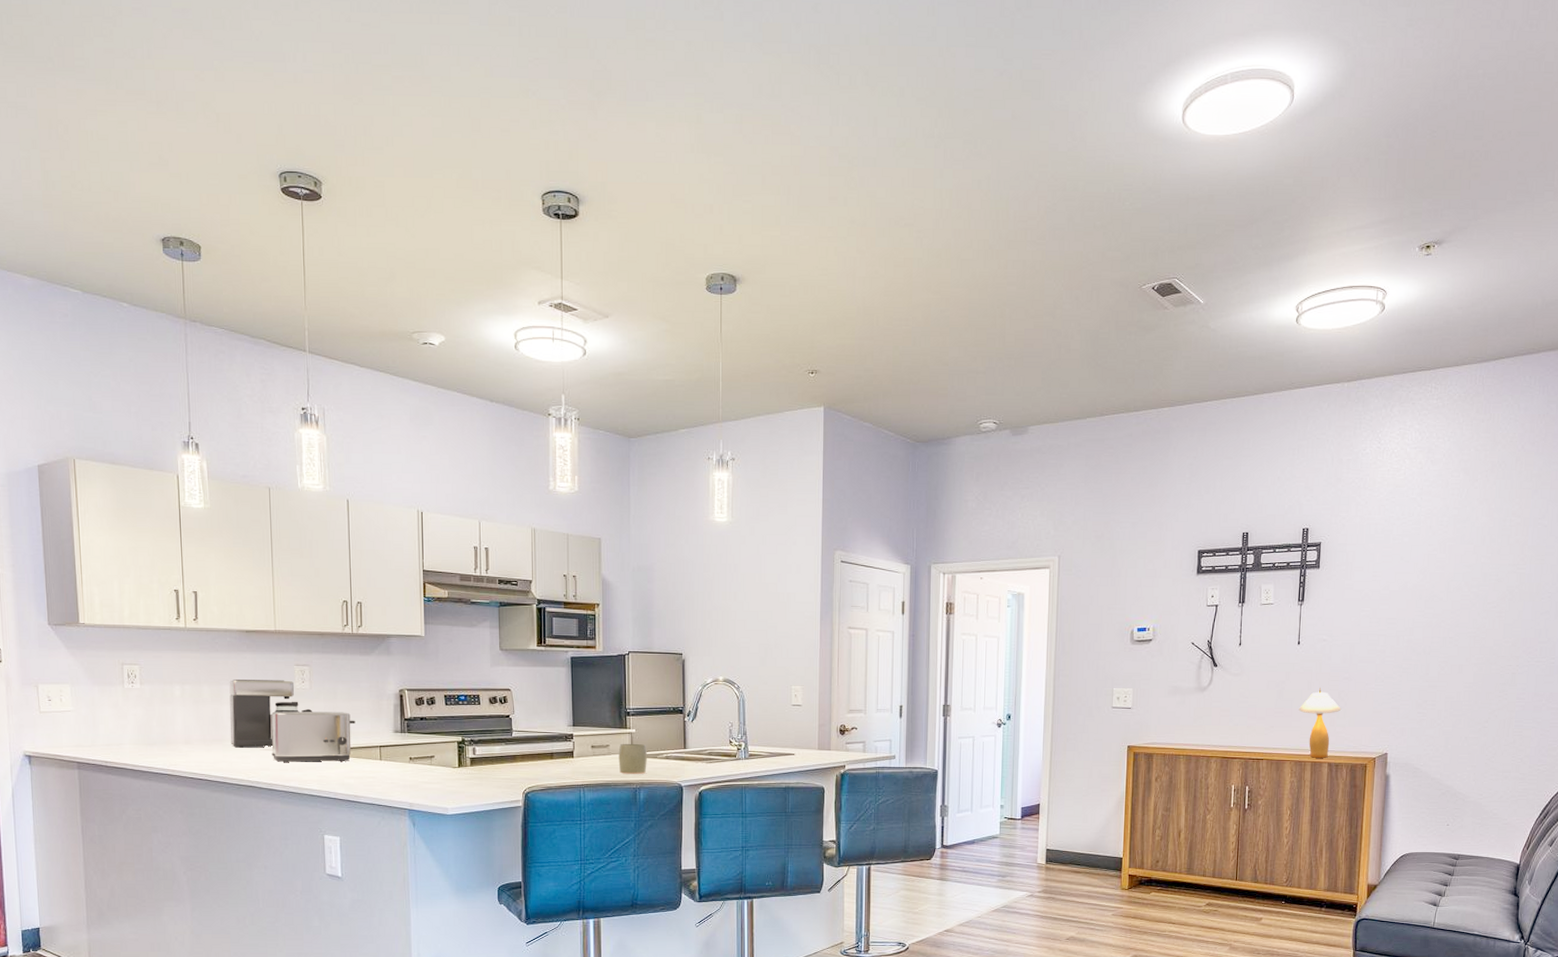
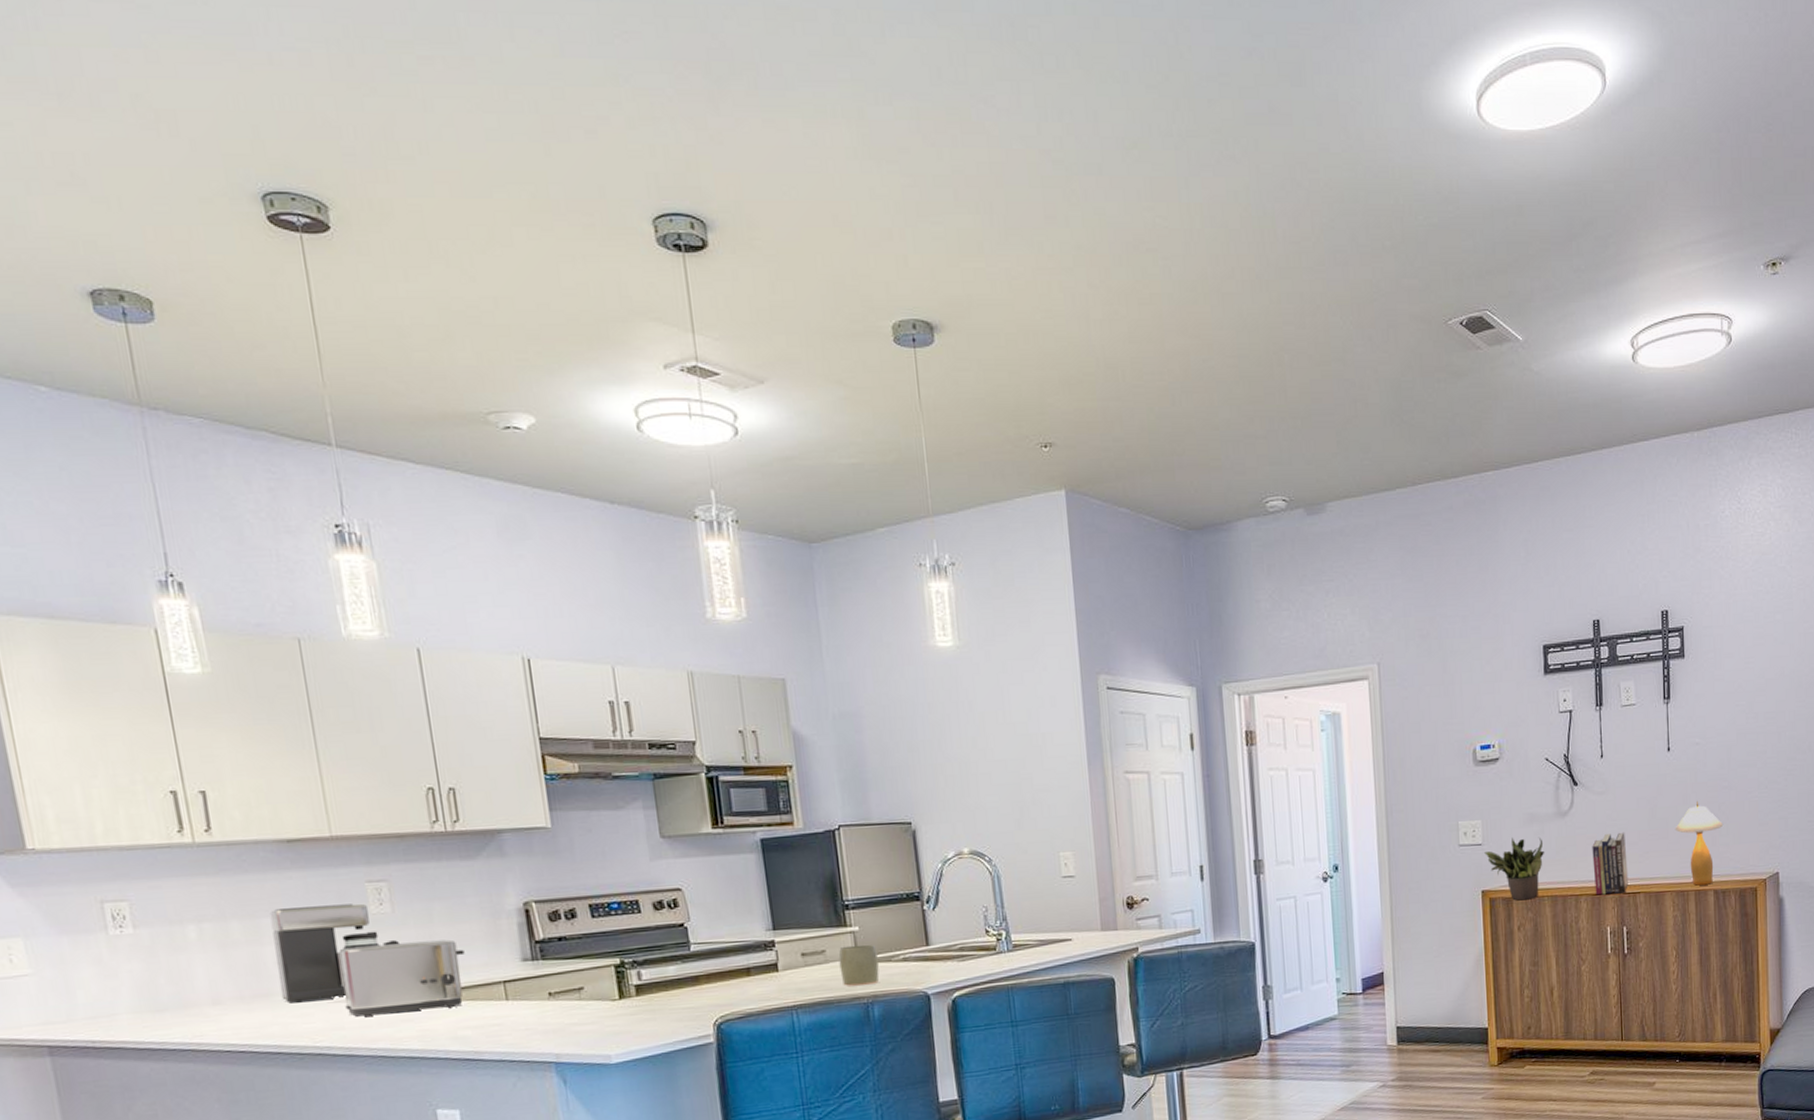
potted plant: none [1133,705,1184,757] -> present [1484,837,1545,901]
books: none [1224,708,1255,759] -> present [1592,832,1628,895]

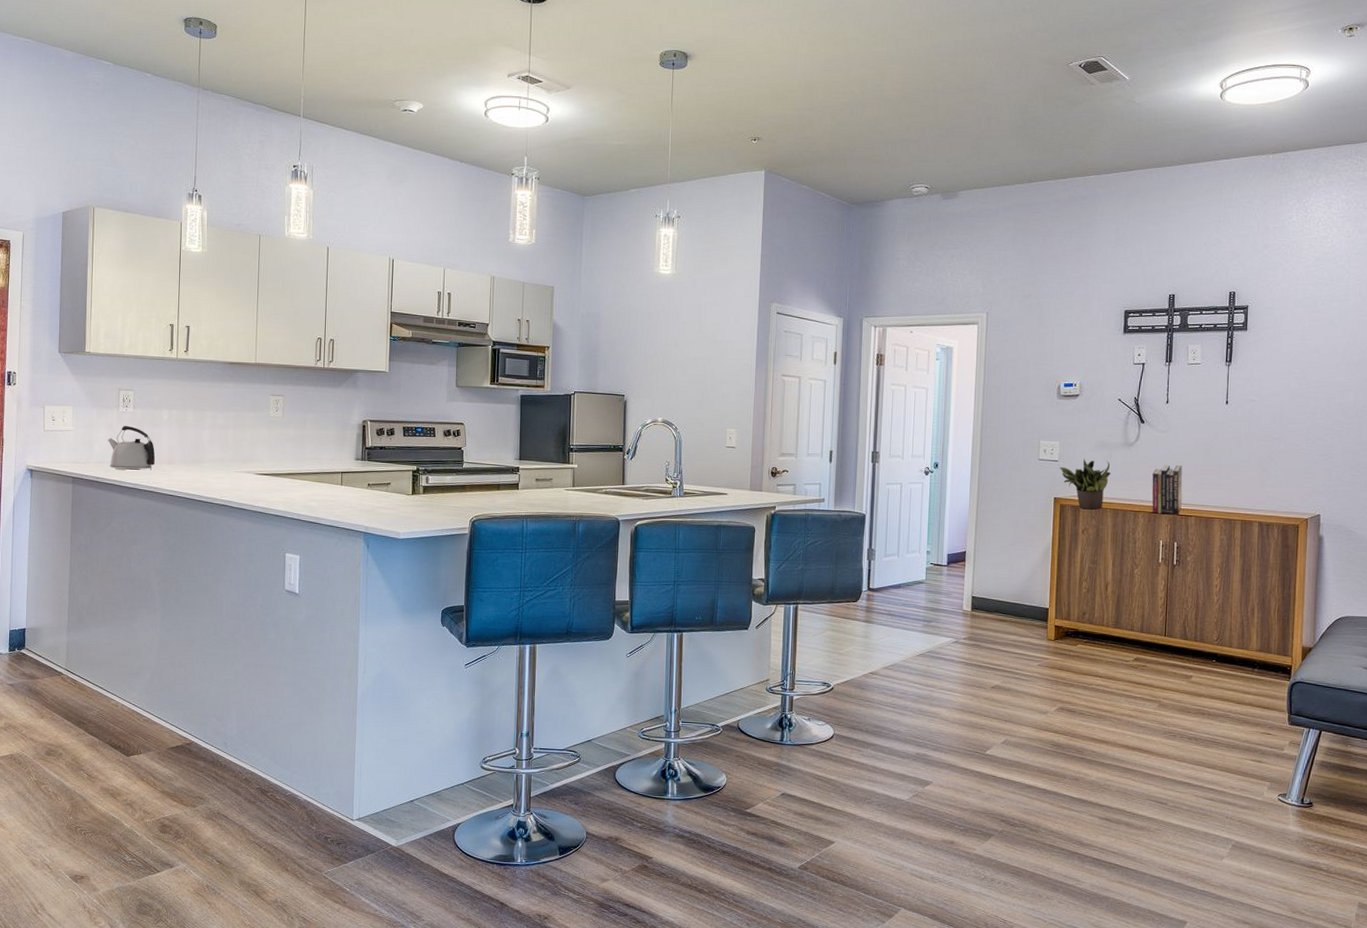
kettle: none [97,955,190,1026] -> present [107,425,156,471]
coffee maker: present [269,904,399,1003] -> none [208,406,283,469]
toaster: present [338,939,465,1017] -> none [244,437,321,485]
mug: present [838,944,880,987] -> none [560,477,588,508]
table lamp: present [1675,800,1724,886] -> none [1227,446,1272,517]

